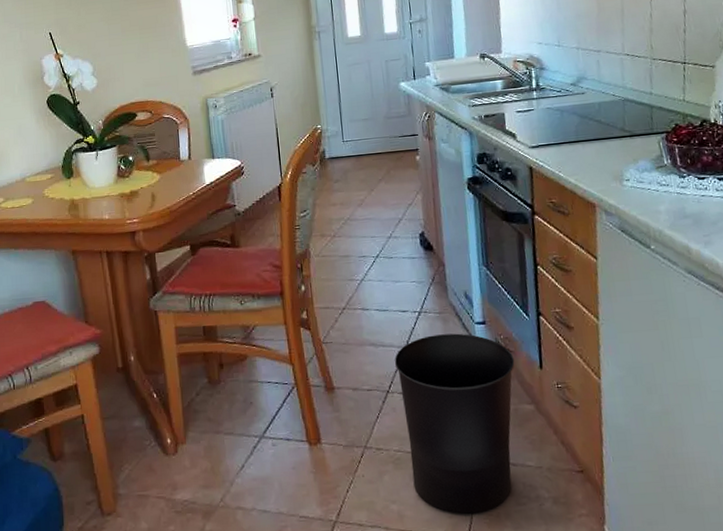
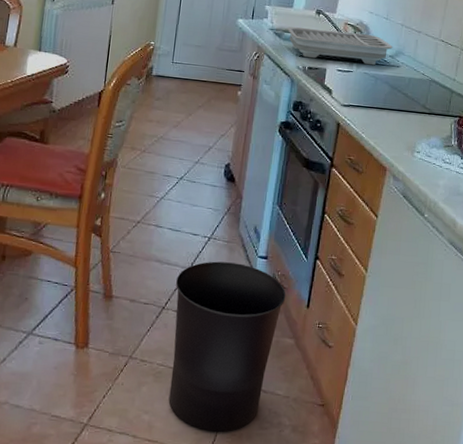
dish rack: none [452,66,573,107] -> present [286,26,393,66]

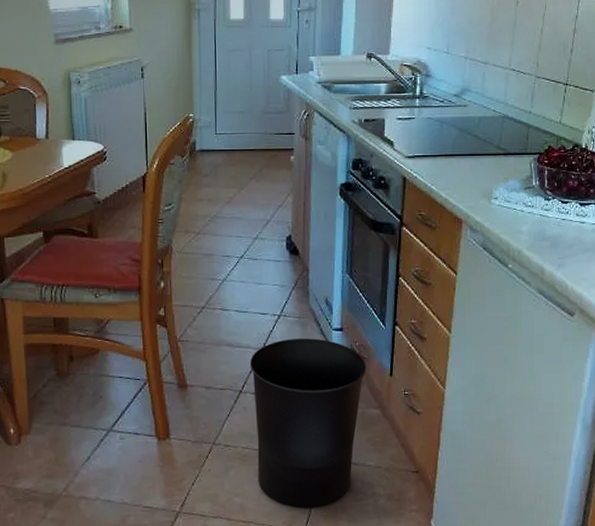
dish rack: present [286,26,393,66] -> none [335,73,458,109]

